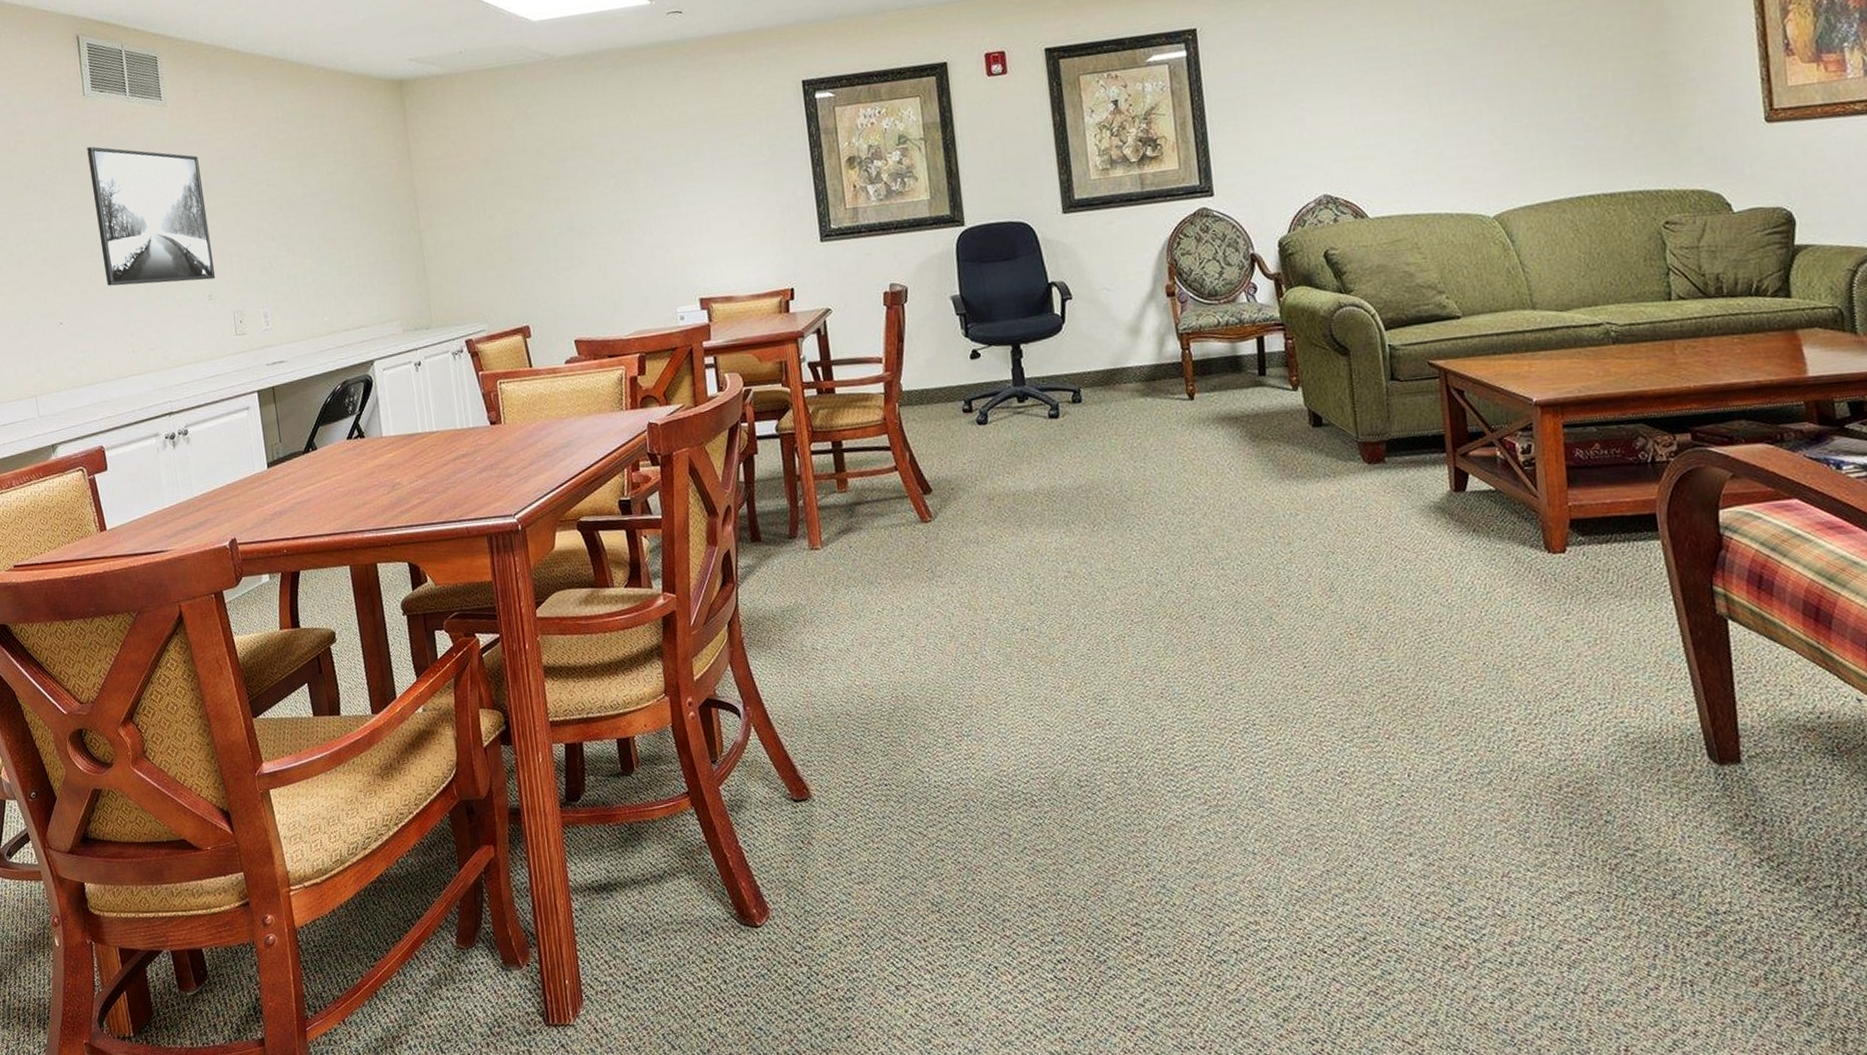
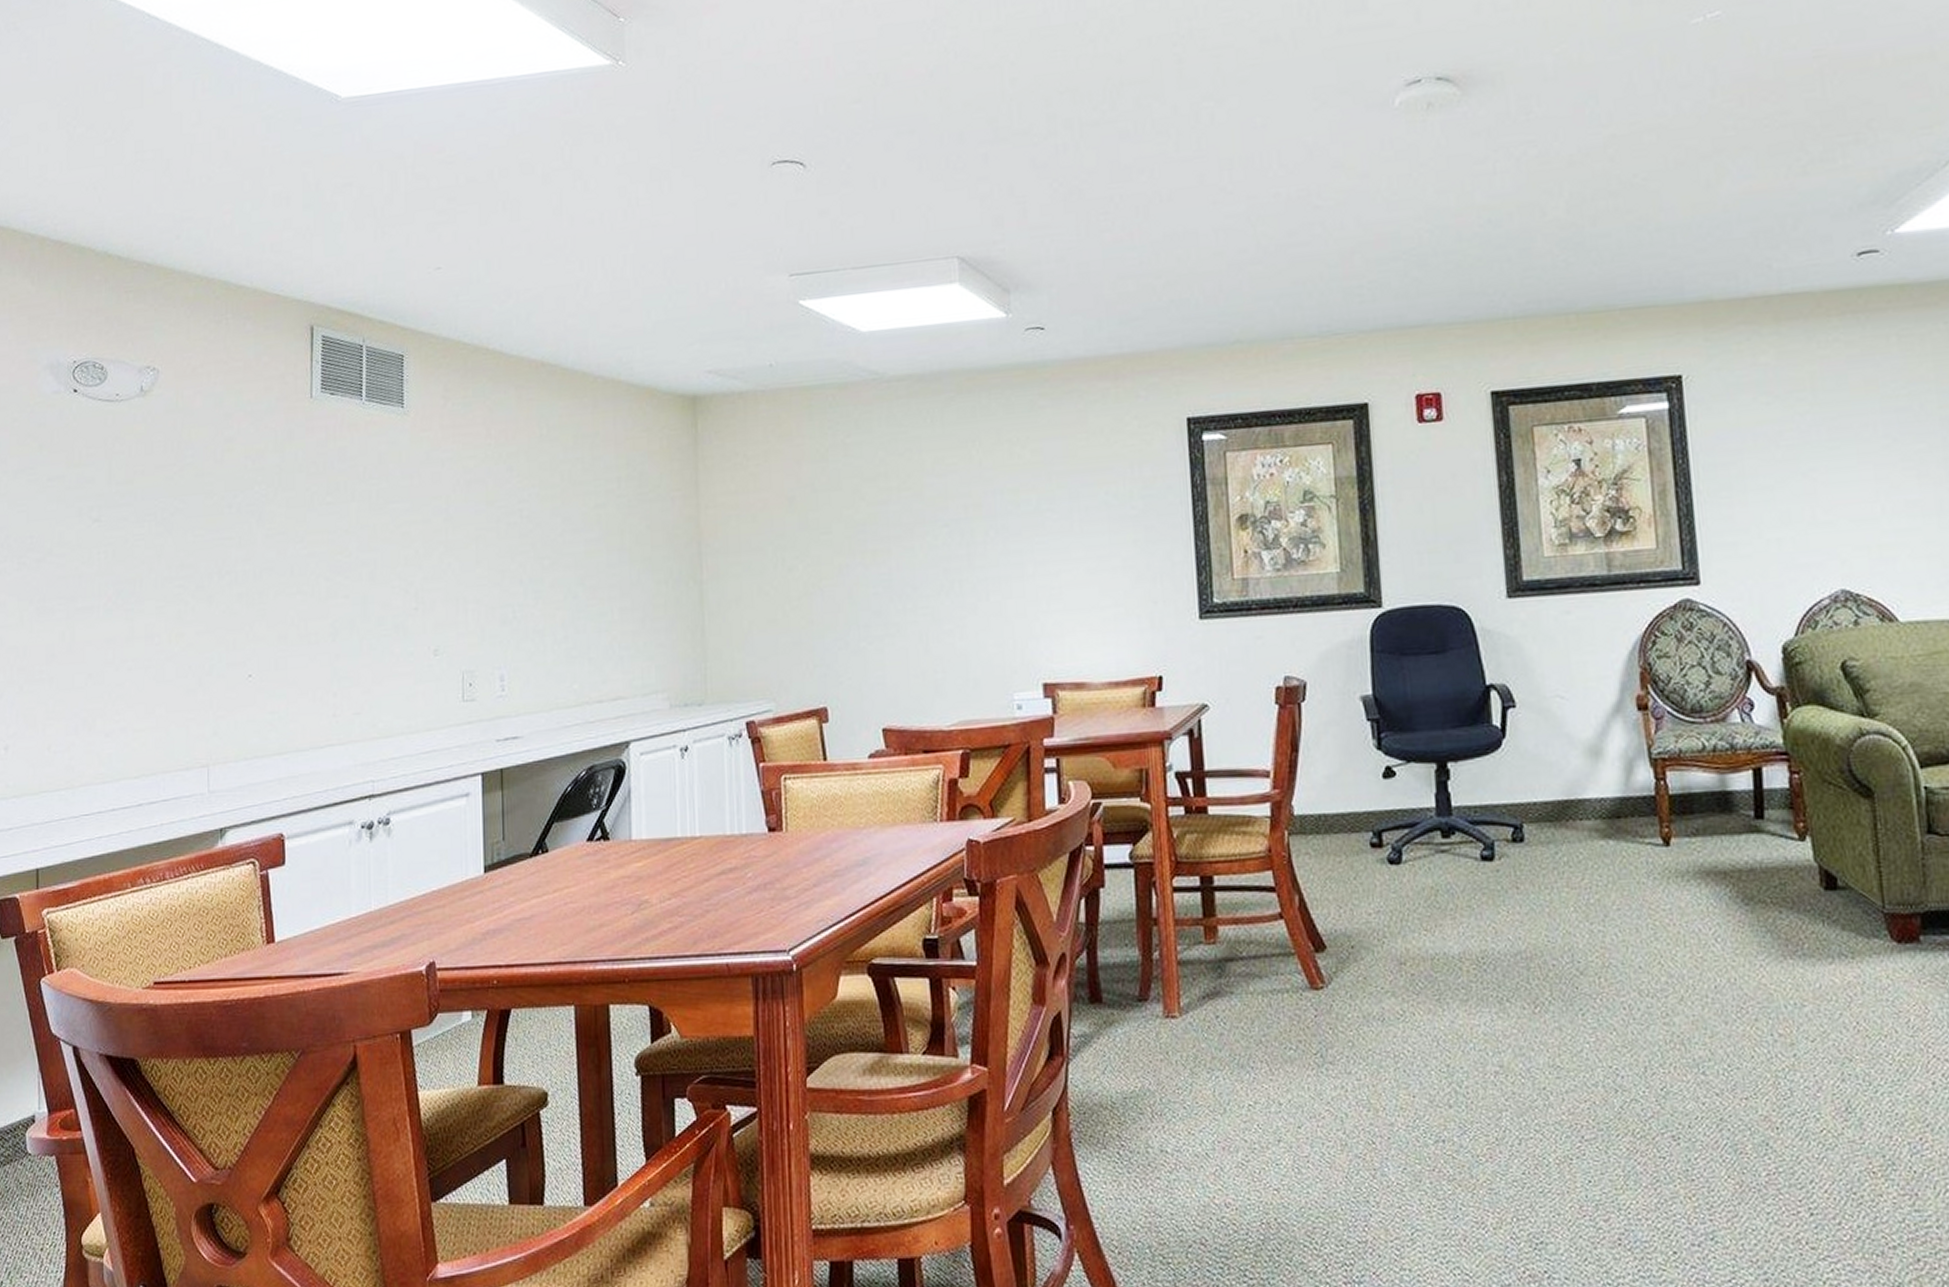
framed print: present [87,146,216,286] -> none [307,459,446,633]

